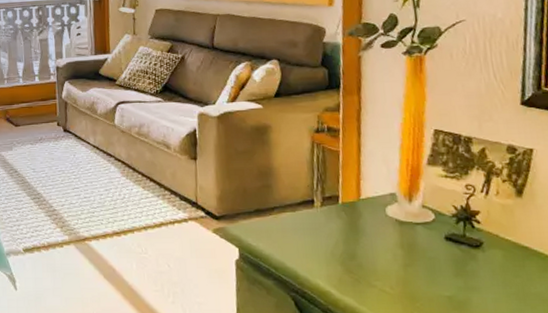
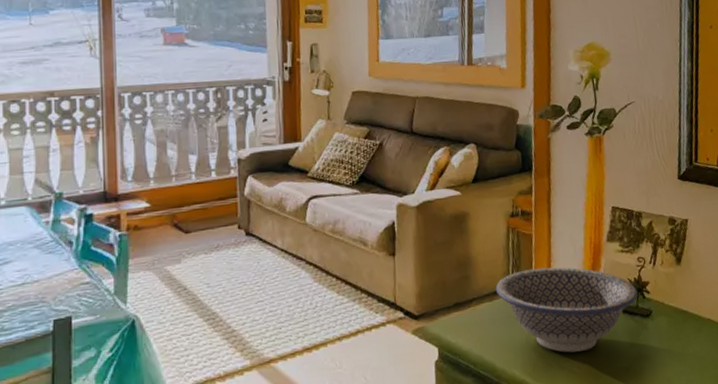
bowl: none [298,185,465,272] -> present [495,267,638,353]

